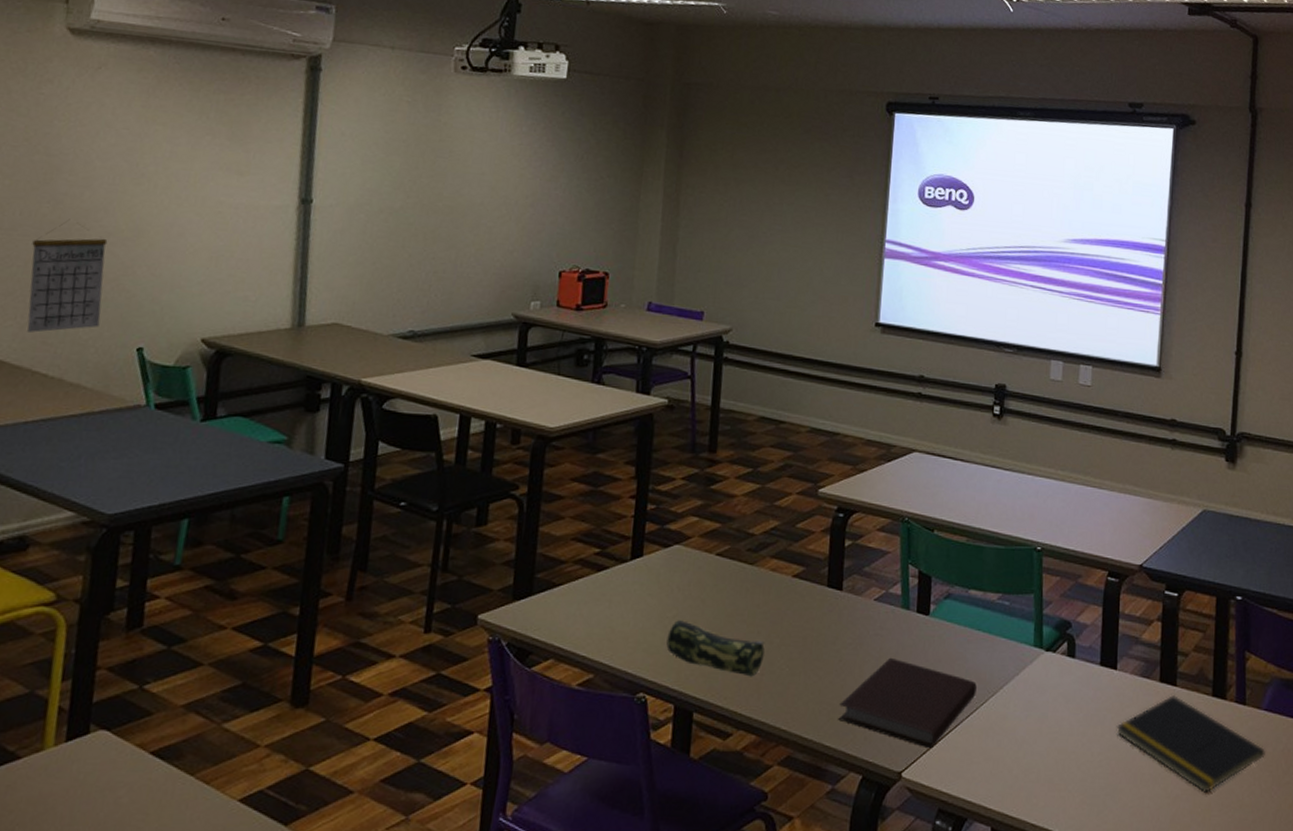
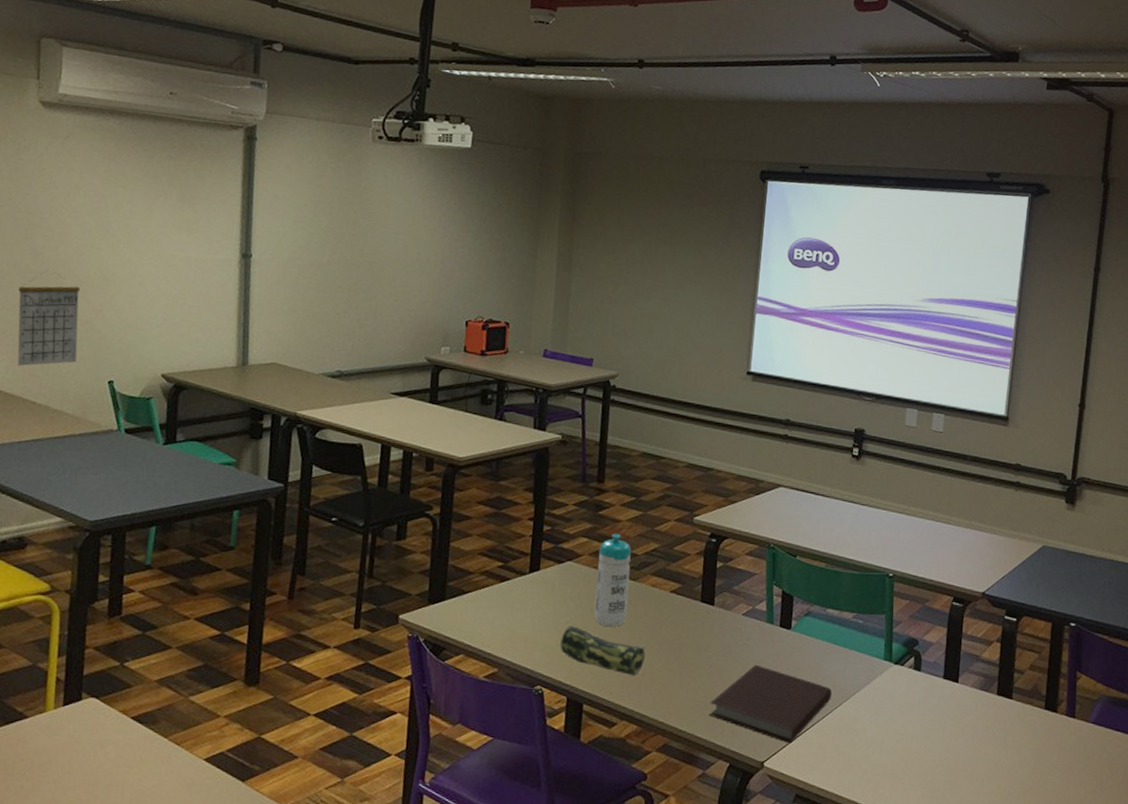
water bottle: none [705,511,748,619] -> present [594,533,631,627]
notepad: present [1116,695,1265,793] -> none [956,707,1091,792]

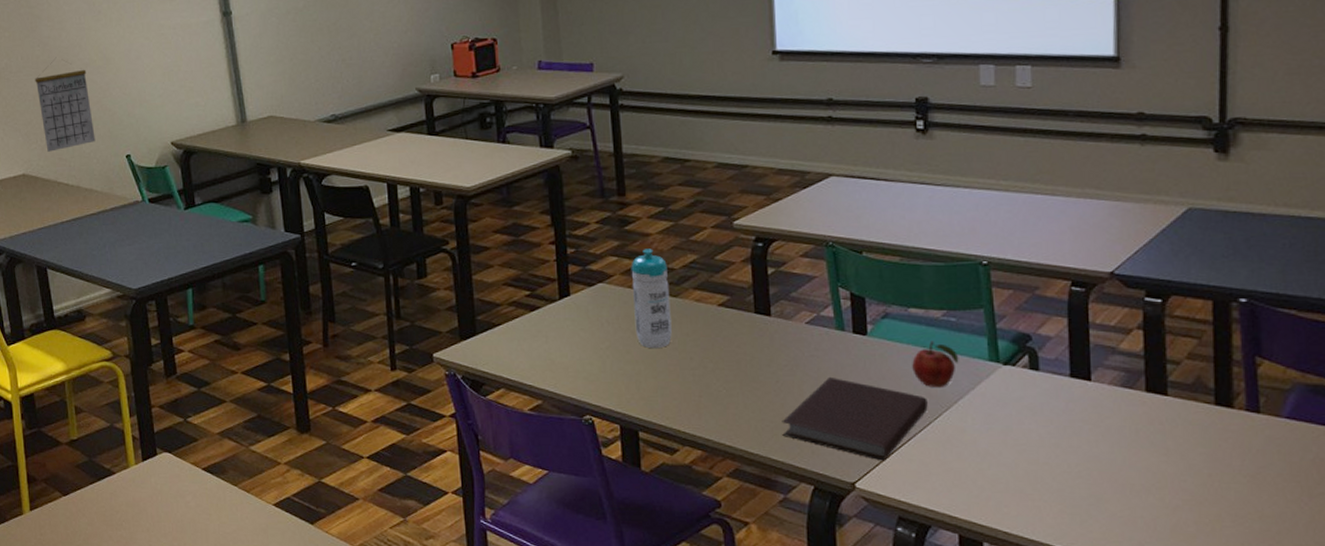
pencil case: present [560,626,646,676] -> none [604,351,700,399]
fruit: none [823,639,861,681] -> present [912,340,959,388]

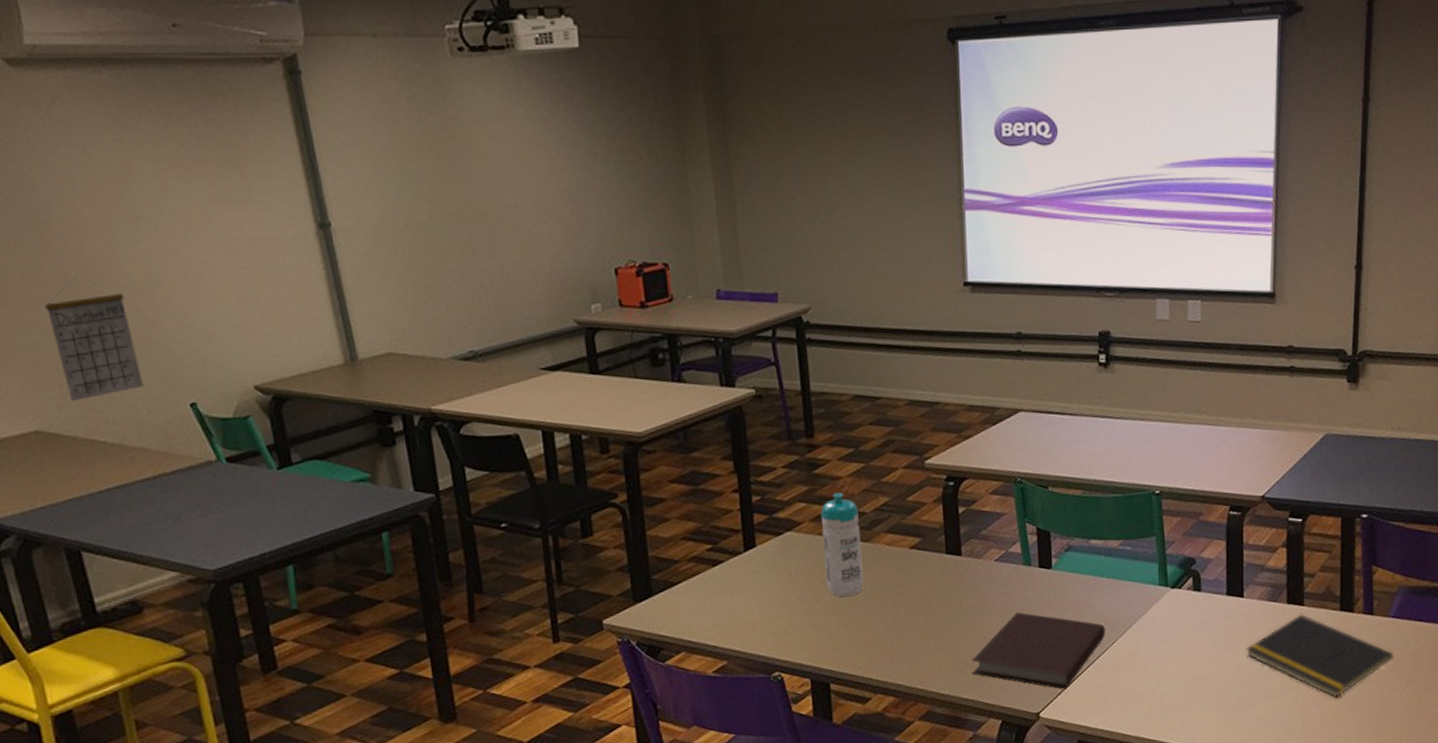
fruit: present [912,340,959,388] -> none [1092,570,1133,615]
notepad: none [1095,405,1290,503] -> present [1246,614,1394,698]

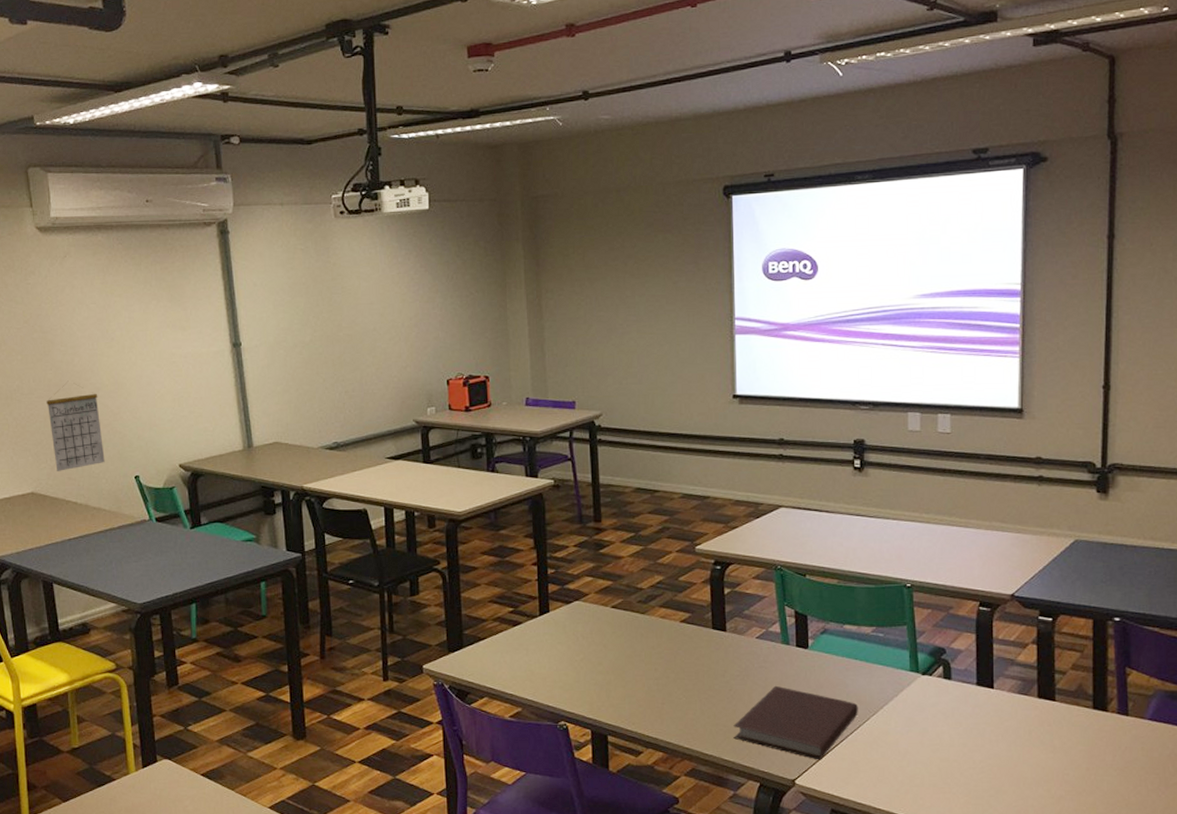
water bottle: present [820,492,864,597] -> none [604,570,639,660]
notepad: present [1246,614,1394,698] -> none [996,709,1151,793]

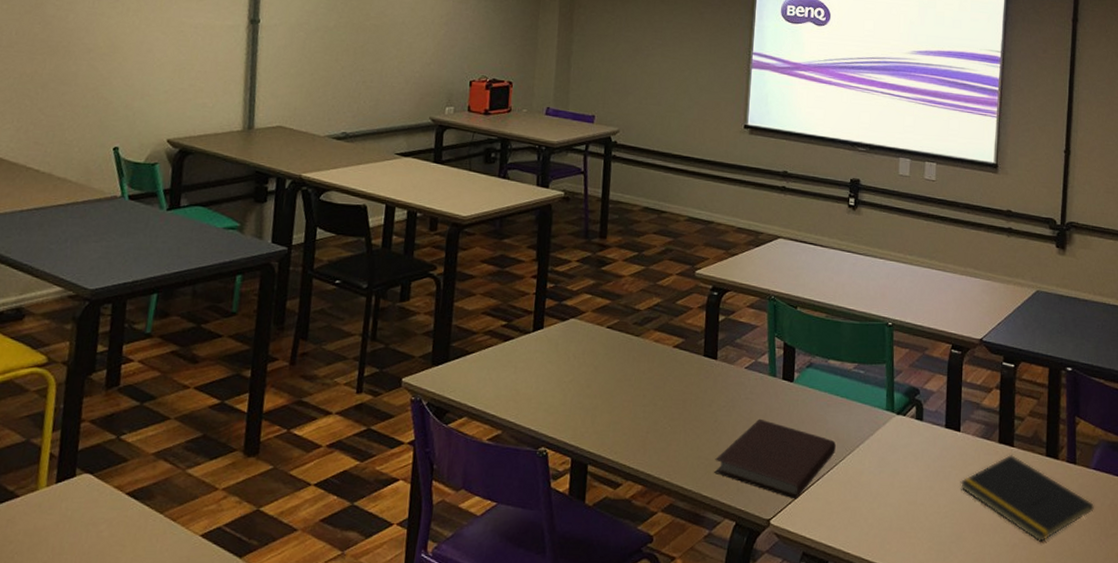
calendar: present [46,381,105,471] -> none [22,37,89,134]
notepad: none [996,709,1151,793] -> present [960,455,1094,542]

